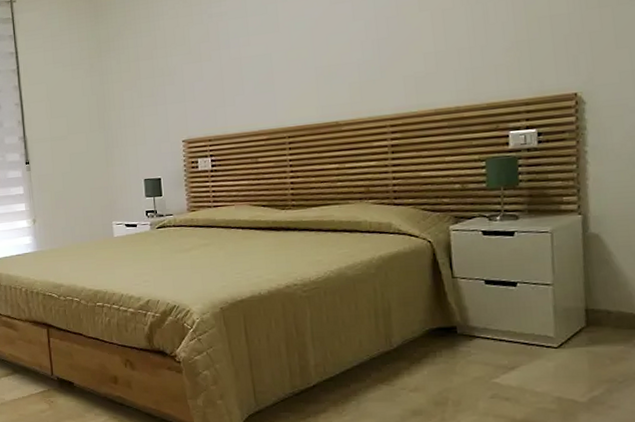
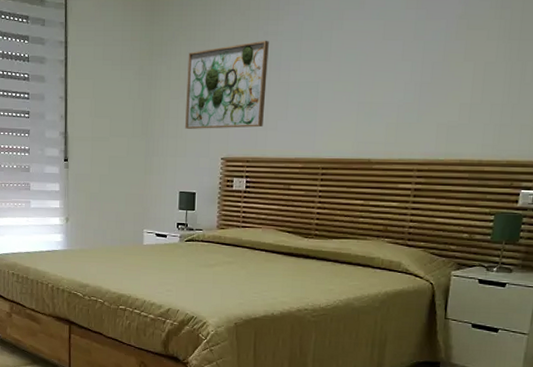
wall art: none [136,22,220,117] -> present [185,40,269,129]

